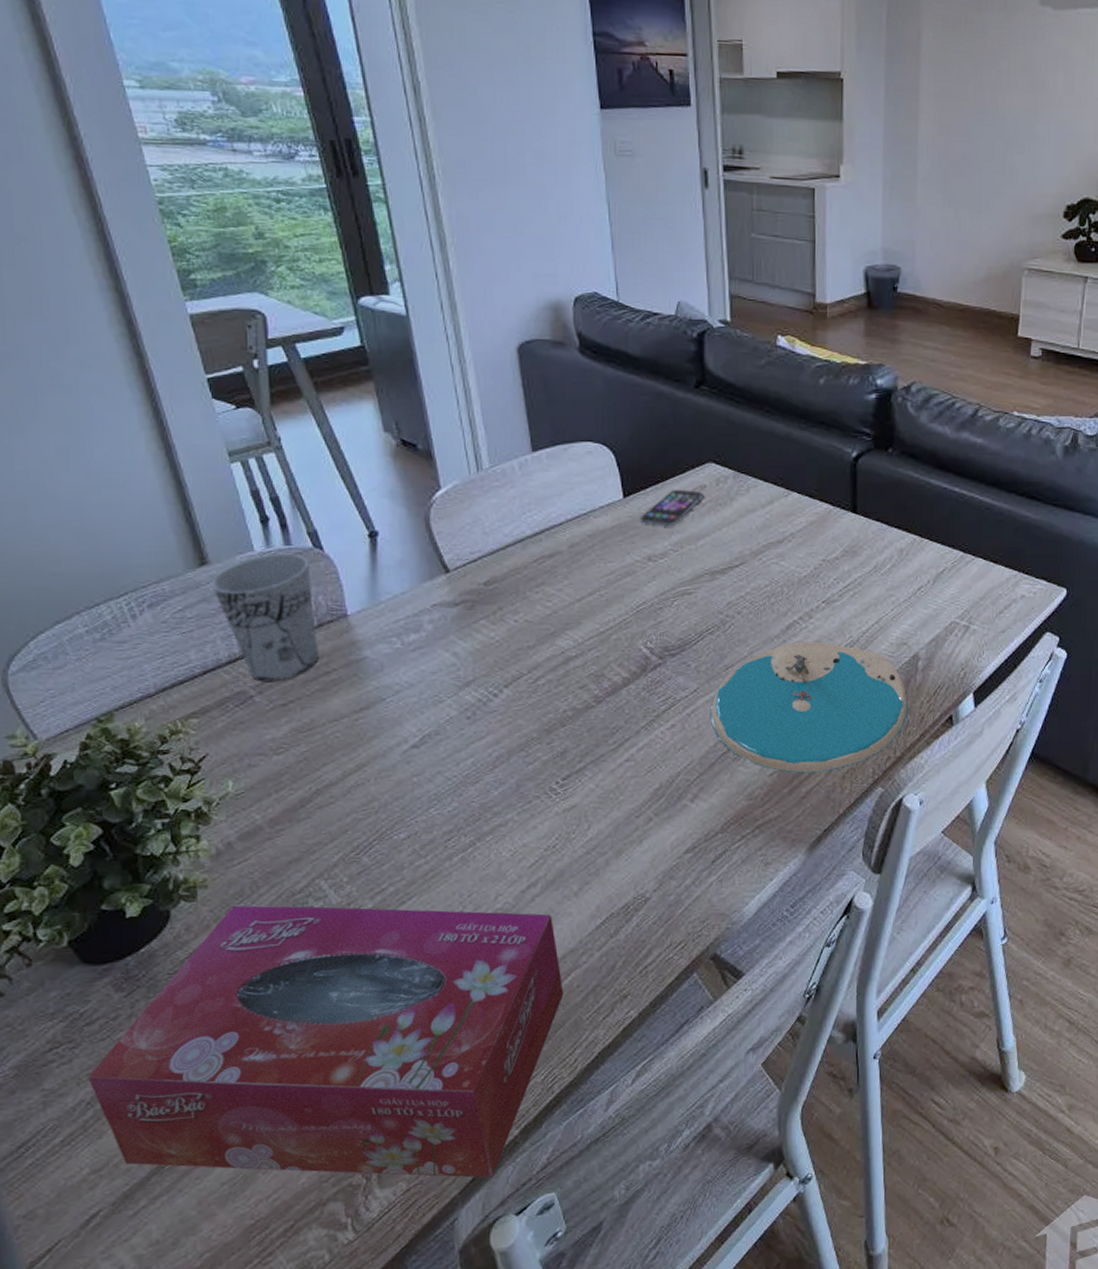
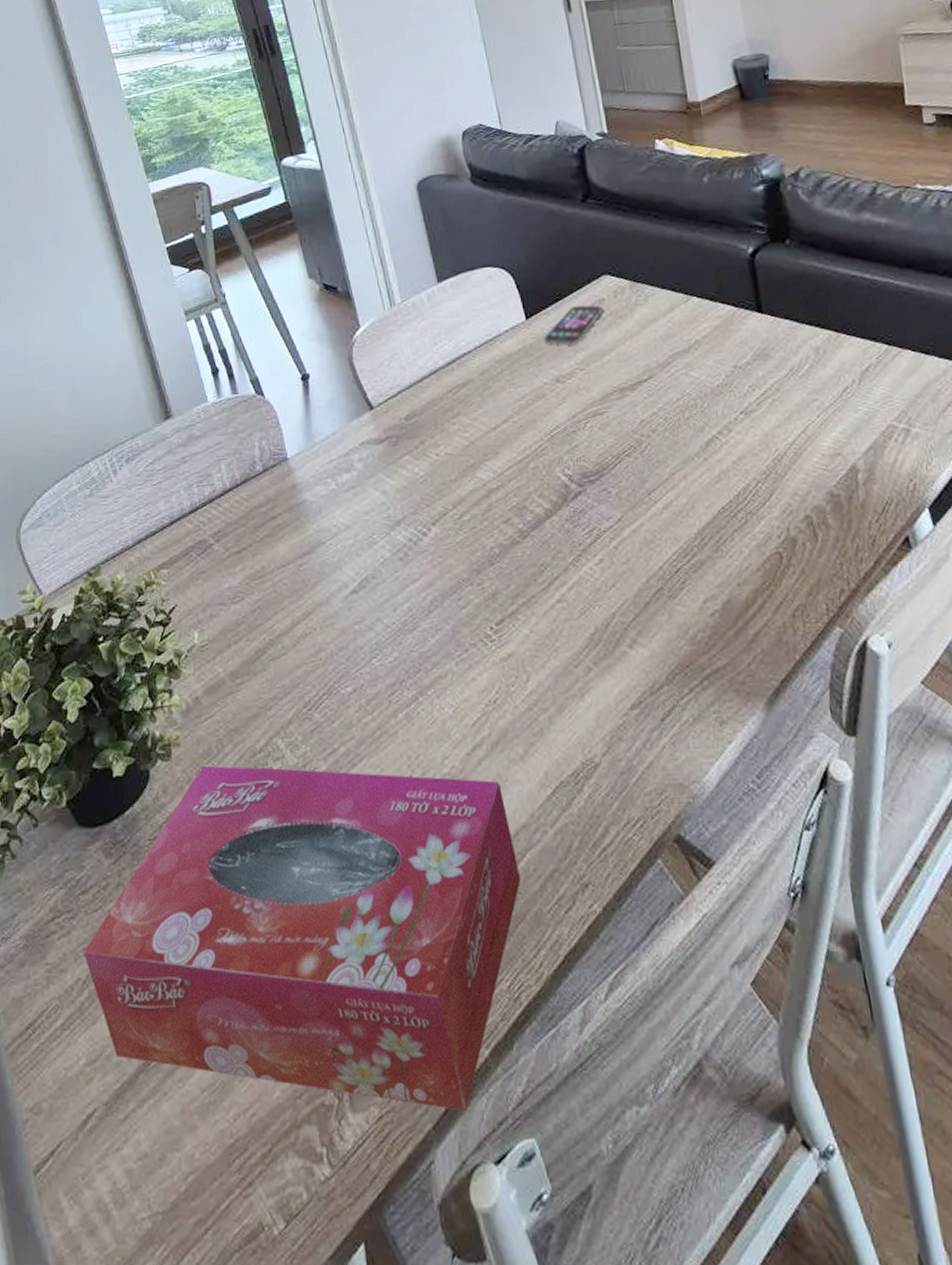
cup: present [211,553,319,682] -> none [174,401,265,530]
plate: present [710,641,908,773] -> none [637,458,856,612]

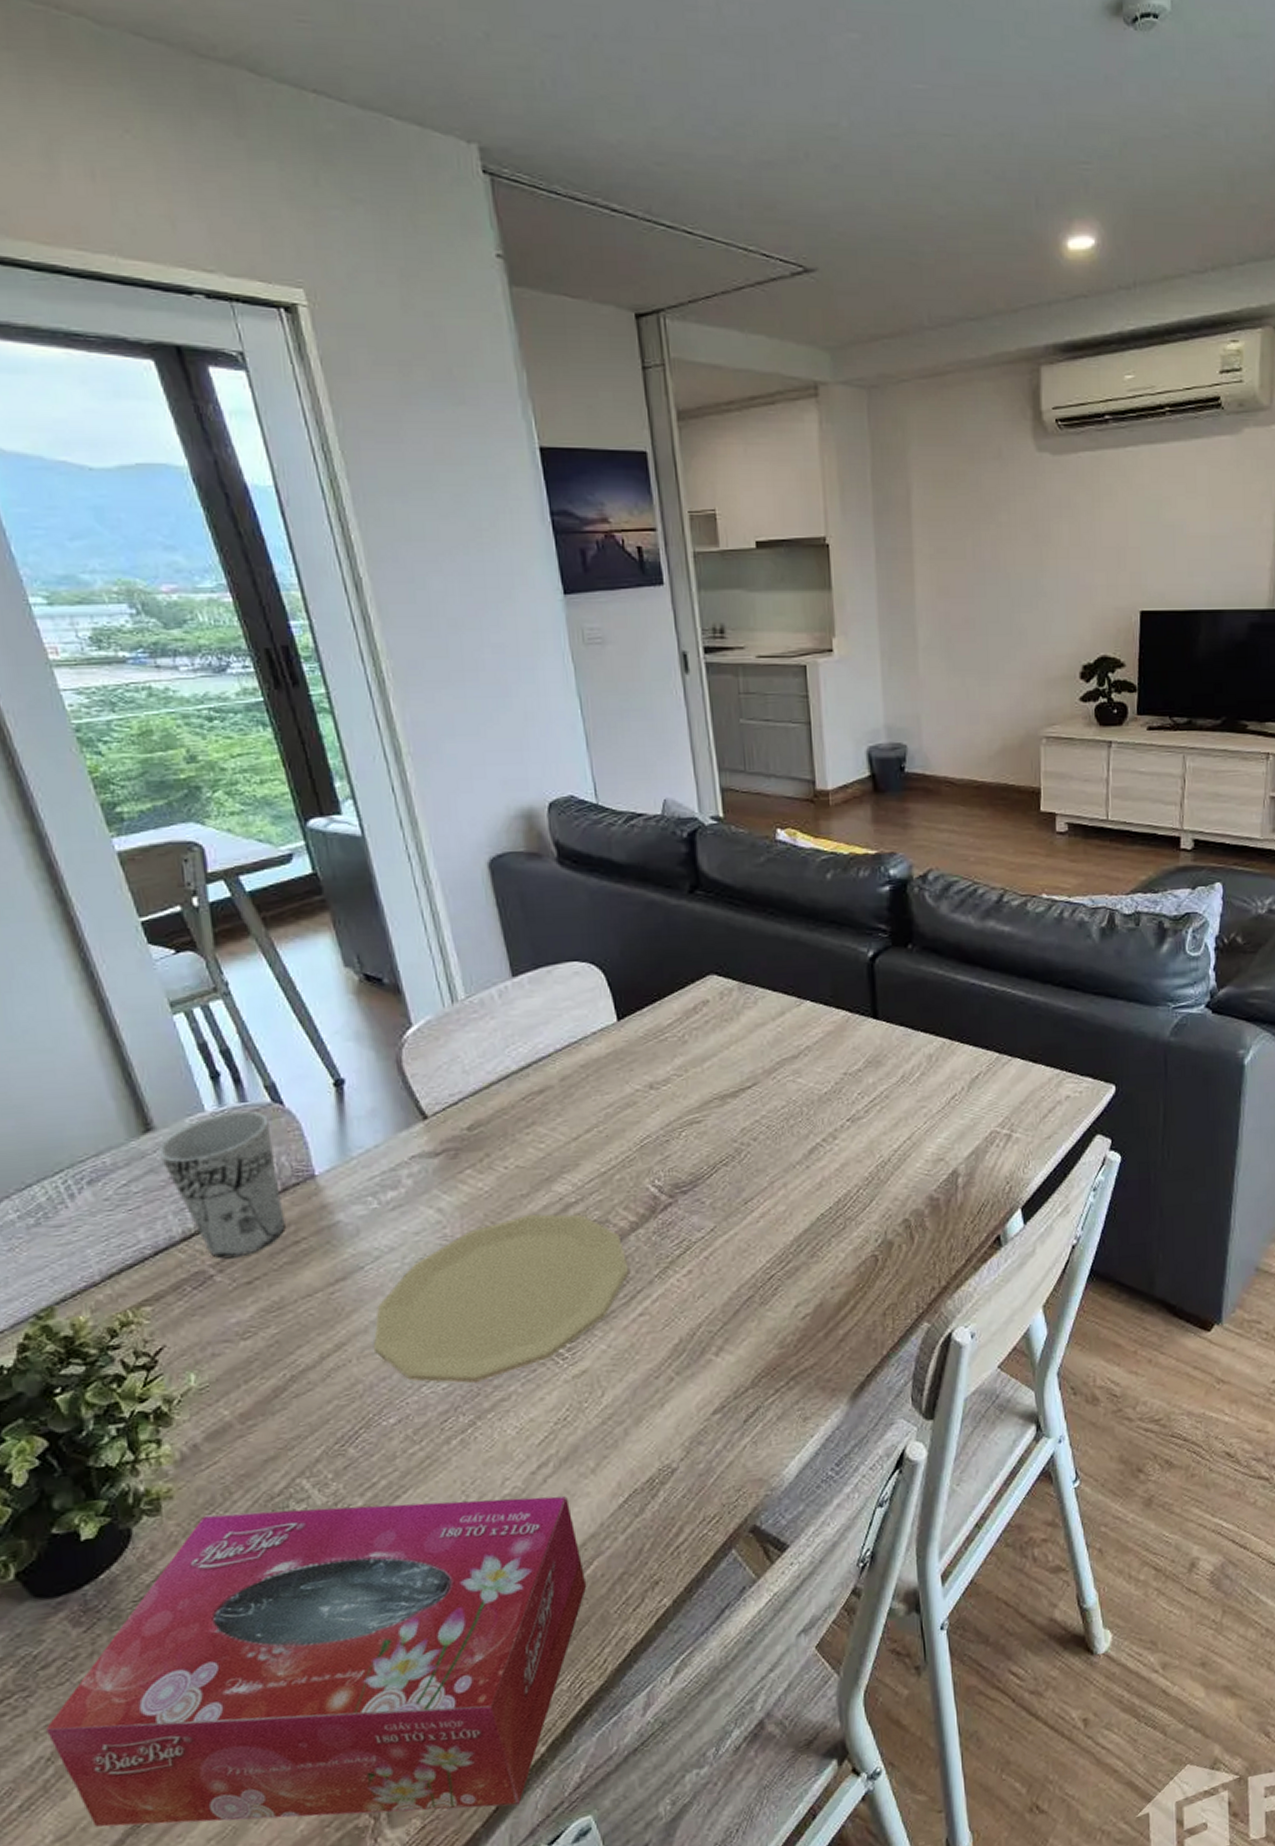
cup: none [174,401,265,530] -> present [158,1111,286,1259]
plate: none [333,499,546,659] -> present [373,1214,629,1384]
smartphone: present [543,305,605,345] -> none [637,1006,709,1050]

